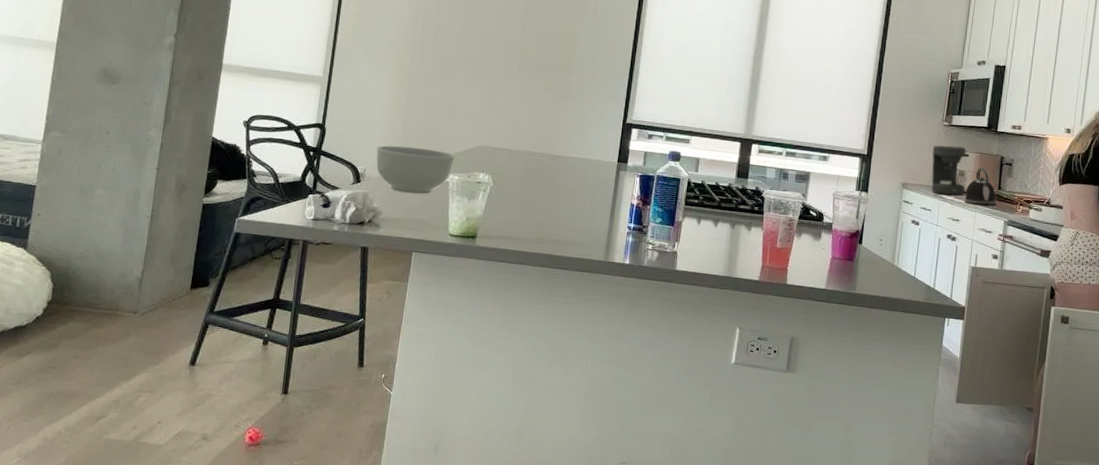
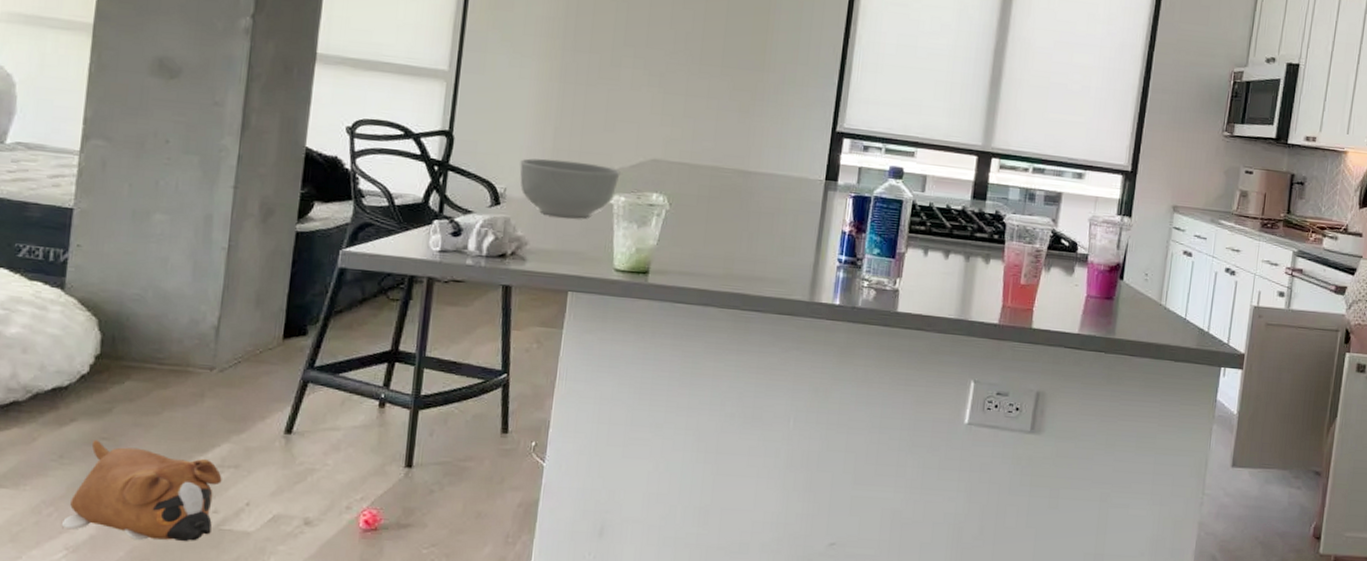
dog toy: none [16,368,141,452] -> present [61,439,222,541]
coffee maker: present [931,145,967,196] -> none [1207,160,1251,222]
kettle: present [964,168,997,207] -> none [1246,187,1285,235]

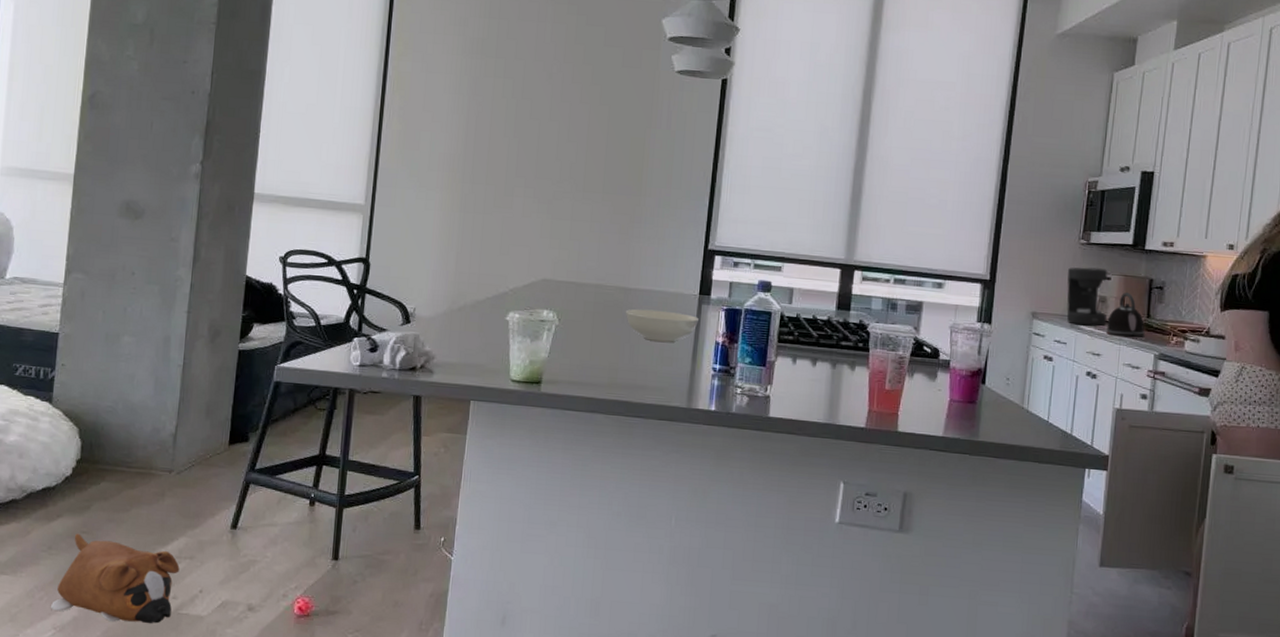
bowl: present [519,158,621,219] -> none [426,281,515,335]
bowl: none [743,194,824,232] -> present [625,309,699,343]
coffee maker: none [1207,160,1251,222] -> present [1066,267,1108,327]
kettle: none [1246,187,1285,235] -> present [1106,292,1145,338]

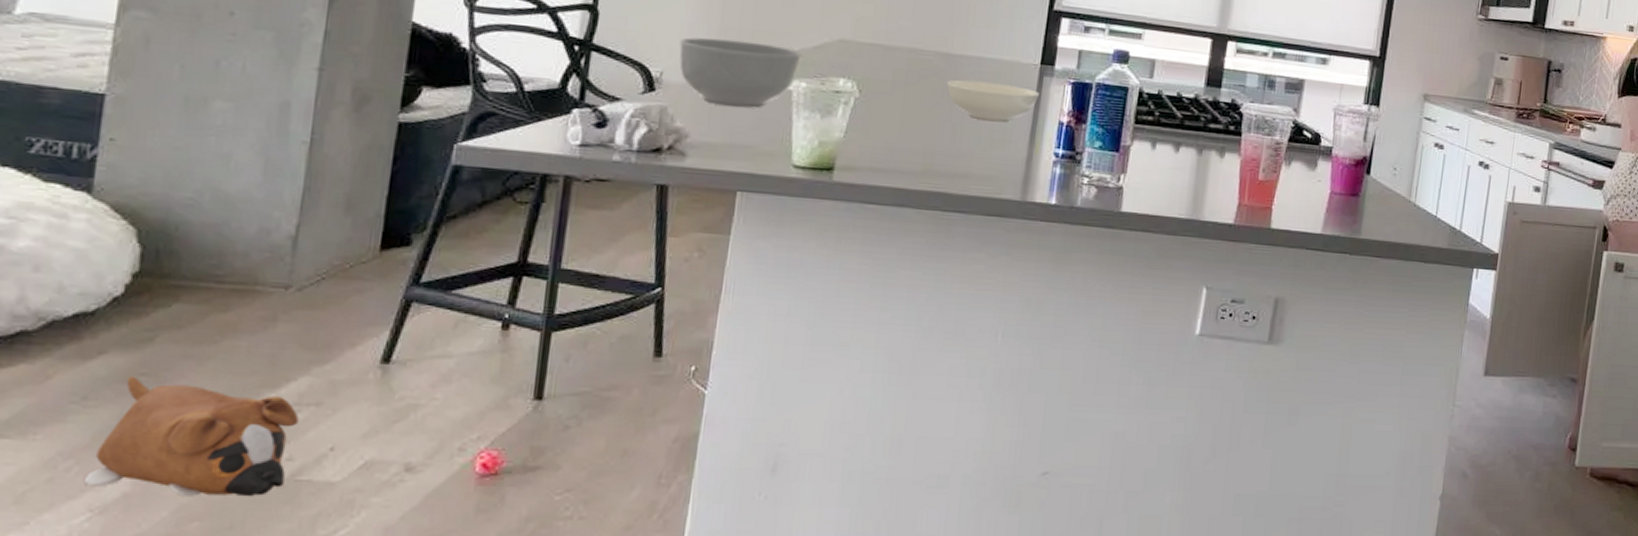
bowl: none [426,281,515,335] -> present [679,37,801,108]
coffee maker: present [1066,267,1108,327] -> none [1460,45,1506,112]
kettle: present [1106,292,1145,338] -> none [1501,75,1541,125]

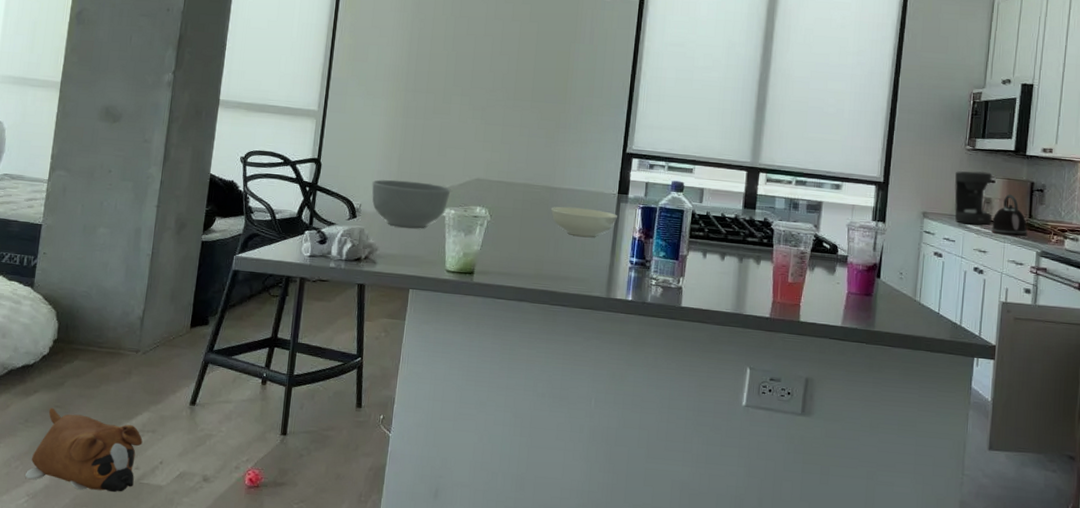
coffee maker: none [1460,45,1506,112] -> present [954,171,992,226]
kettle: none [1501,75,1541,125] -> present [992,194,1028,237]

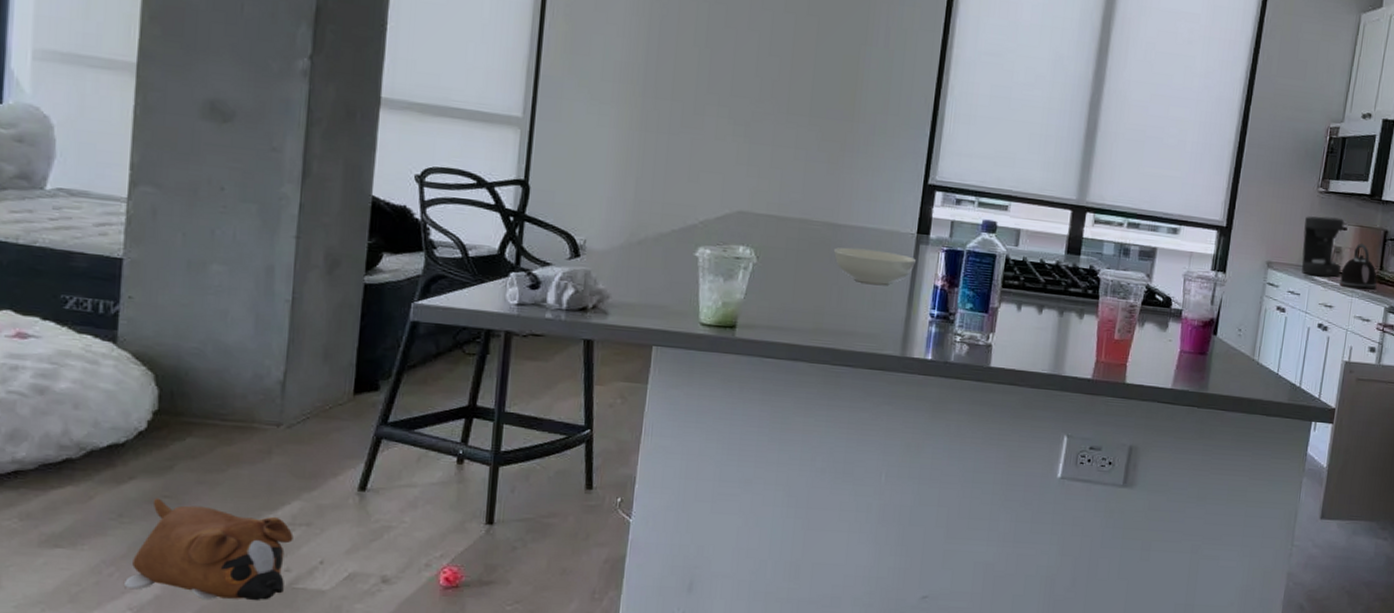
bowl: present [371,179,451,229] -> none [599,209,706,272]

